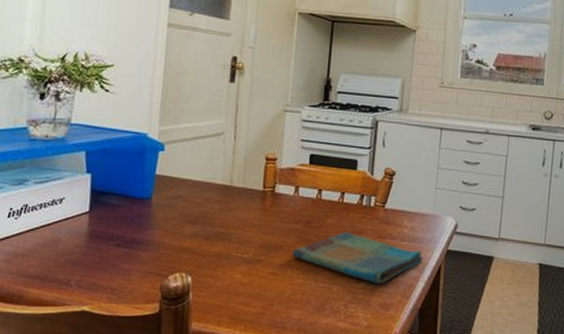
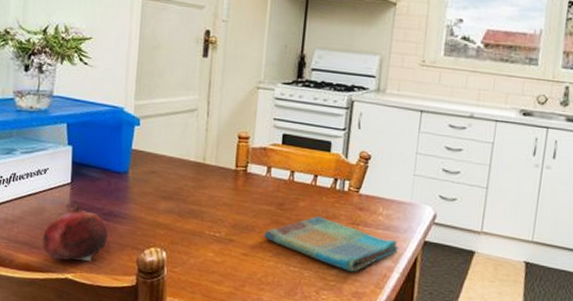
fruit: none [55,230,130,293] -> present [42,201,109,262]

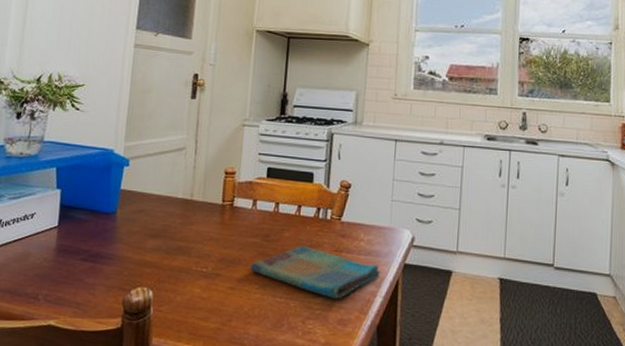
fruit: present [42,201,109,262] -> none [25,244,95,307]

